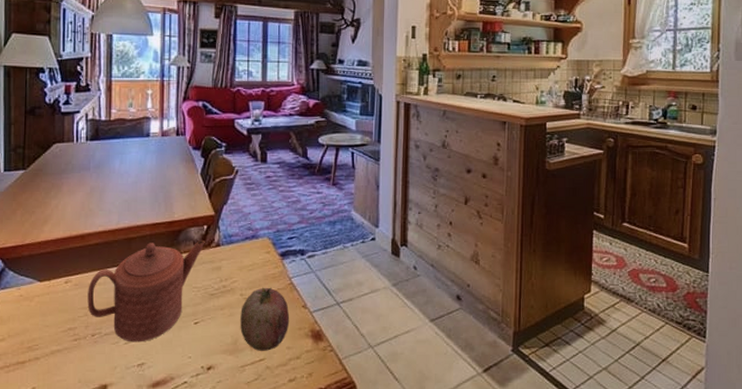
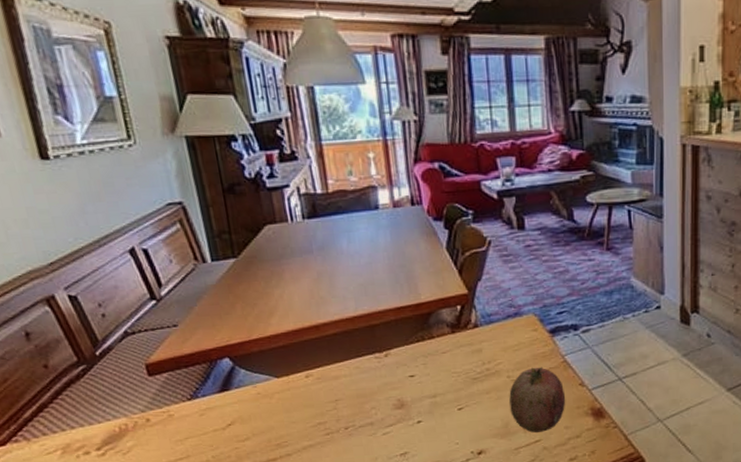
teapot: present [87,241,205,342] -> none [332,322,461,433]

